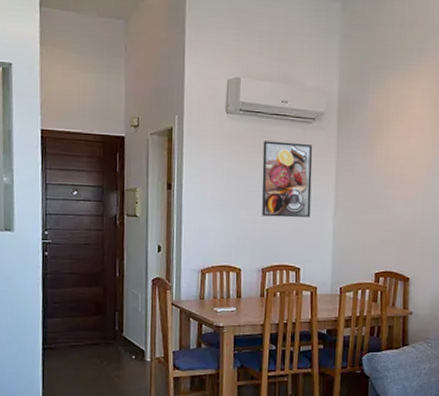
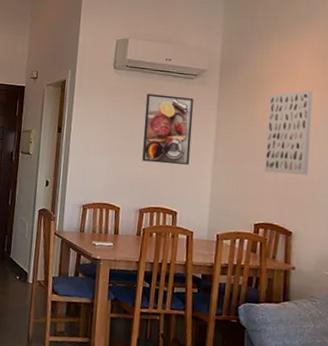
wall art: none [383,132,427,220] -> present [264,90,313,175]

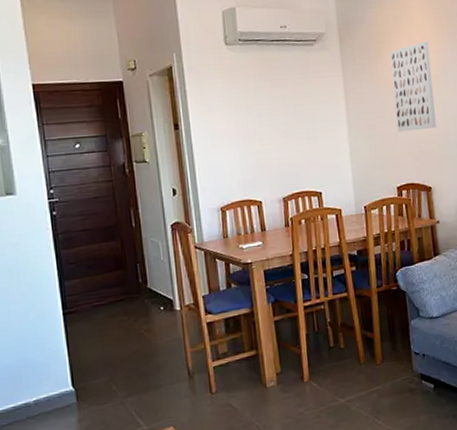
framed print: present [142,93,194,165] -> none [267,66,325,145]

